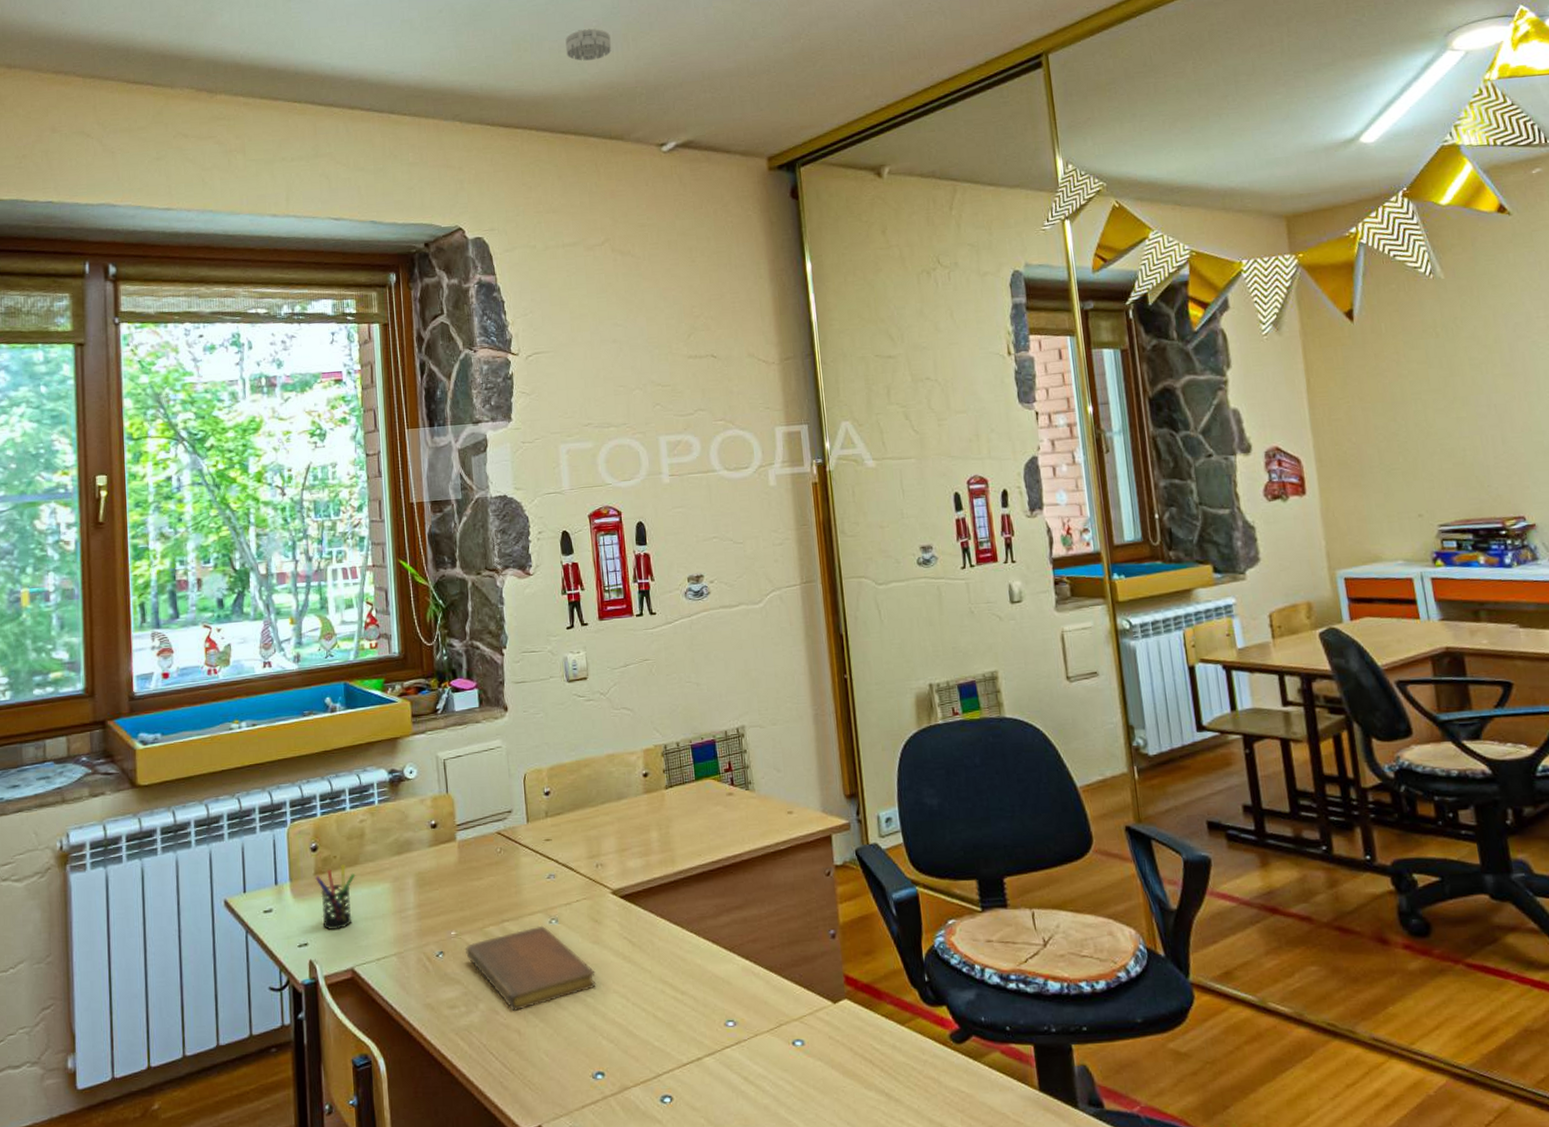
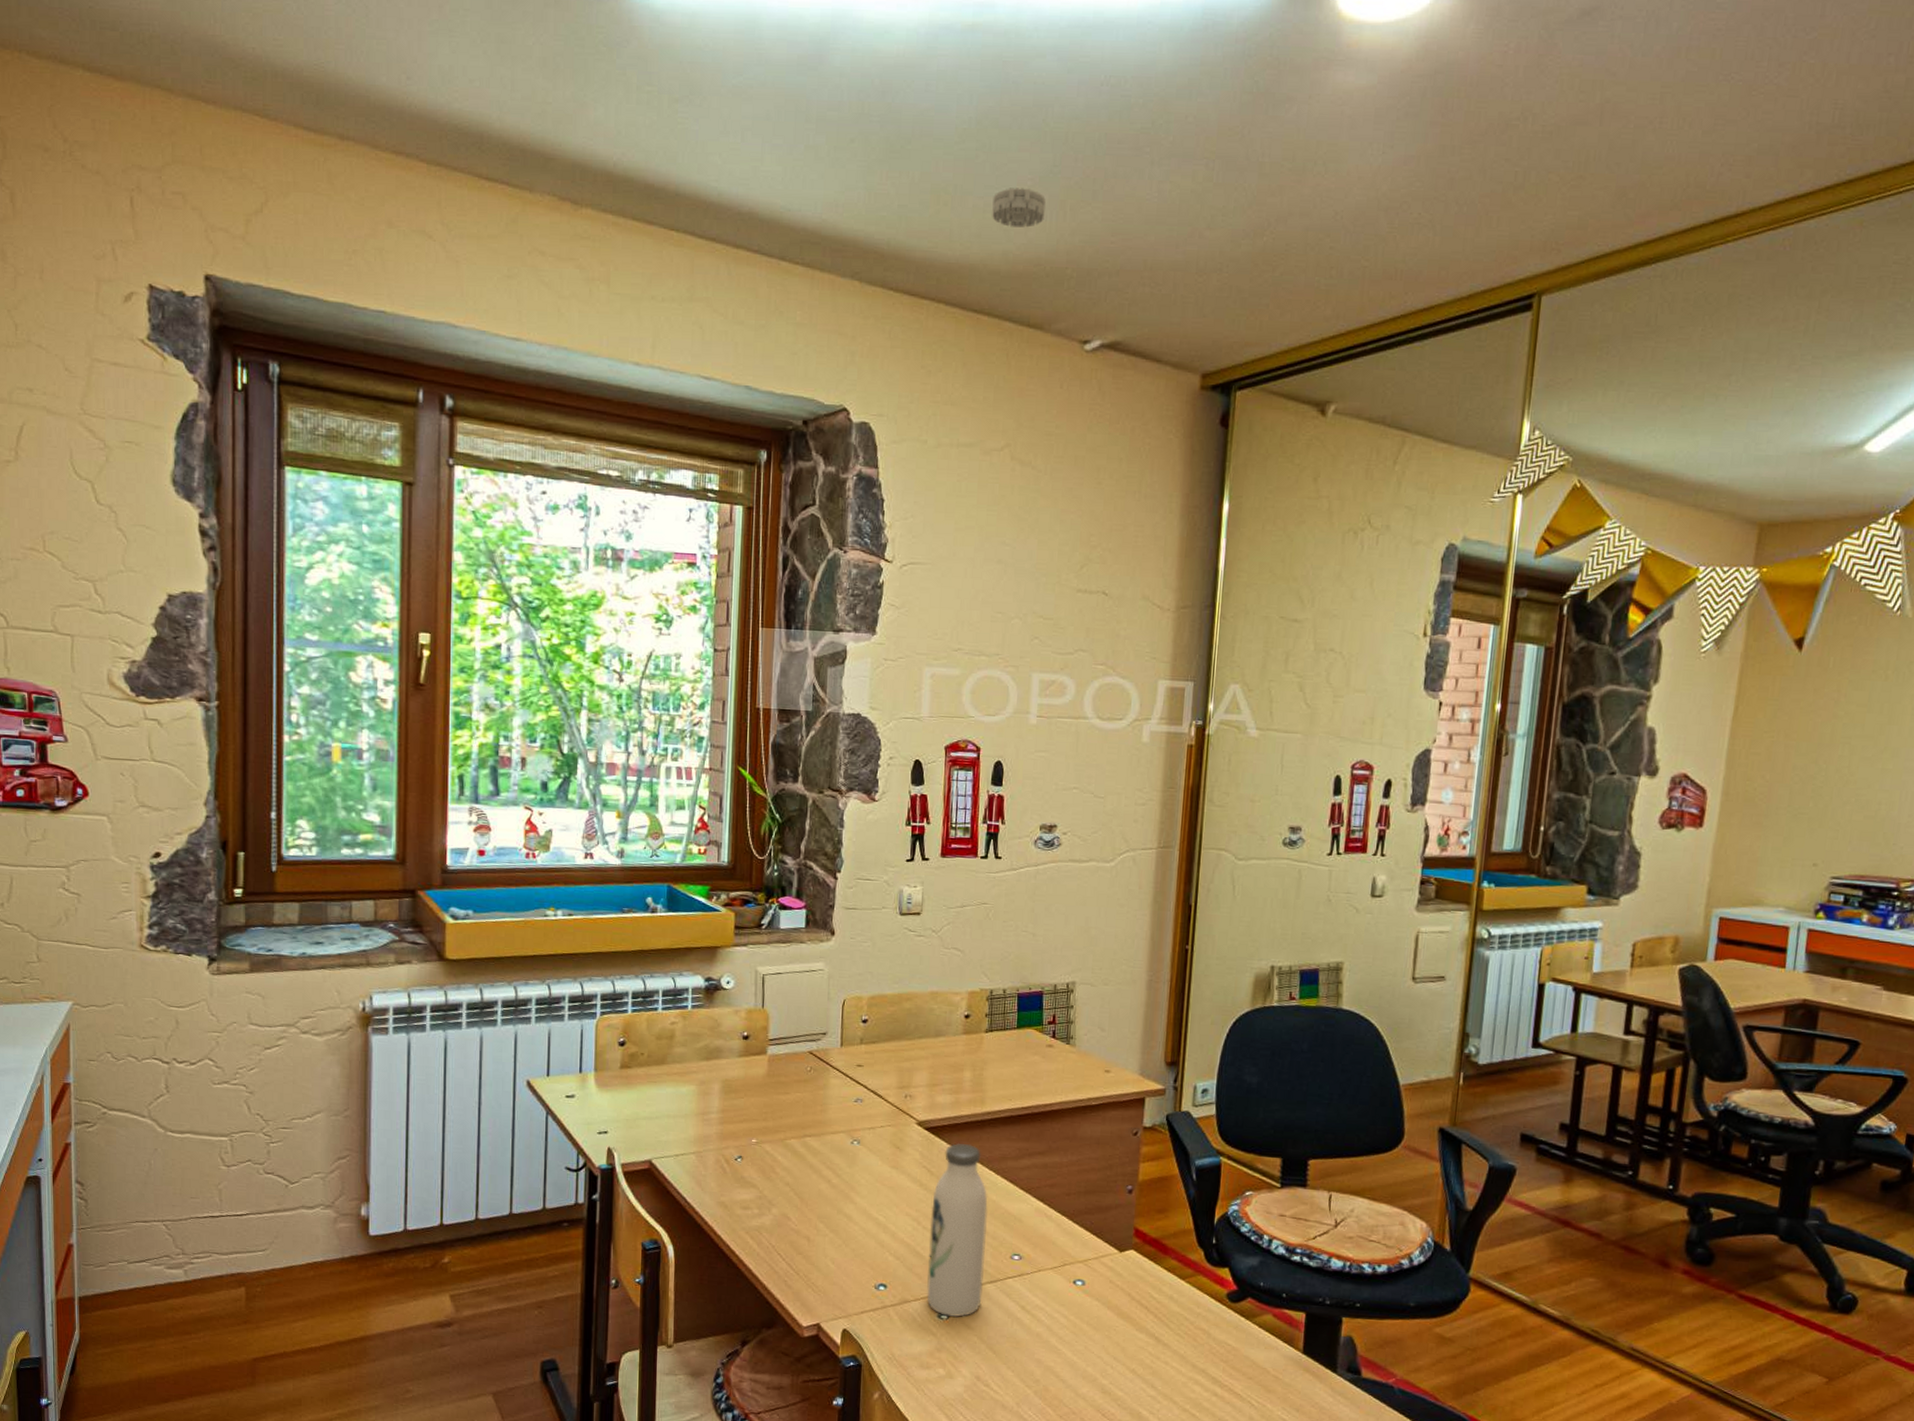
pen holder: present [315,864,356,930] -> none [620,1062,662,1122]
notebook: present [466,925,595,1011] -> none [765,1144,891,1219]
water bottle: none [638,907,703,1100] -> present [927,1142,988,1318]

